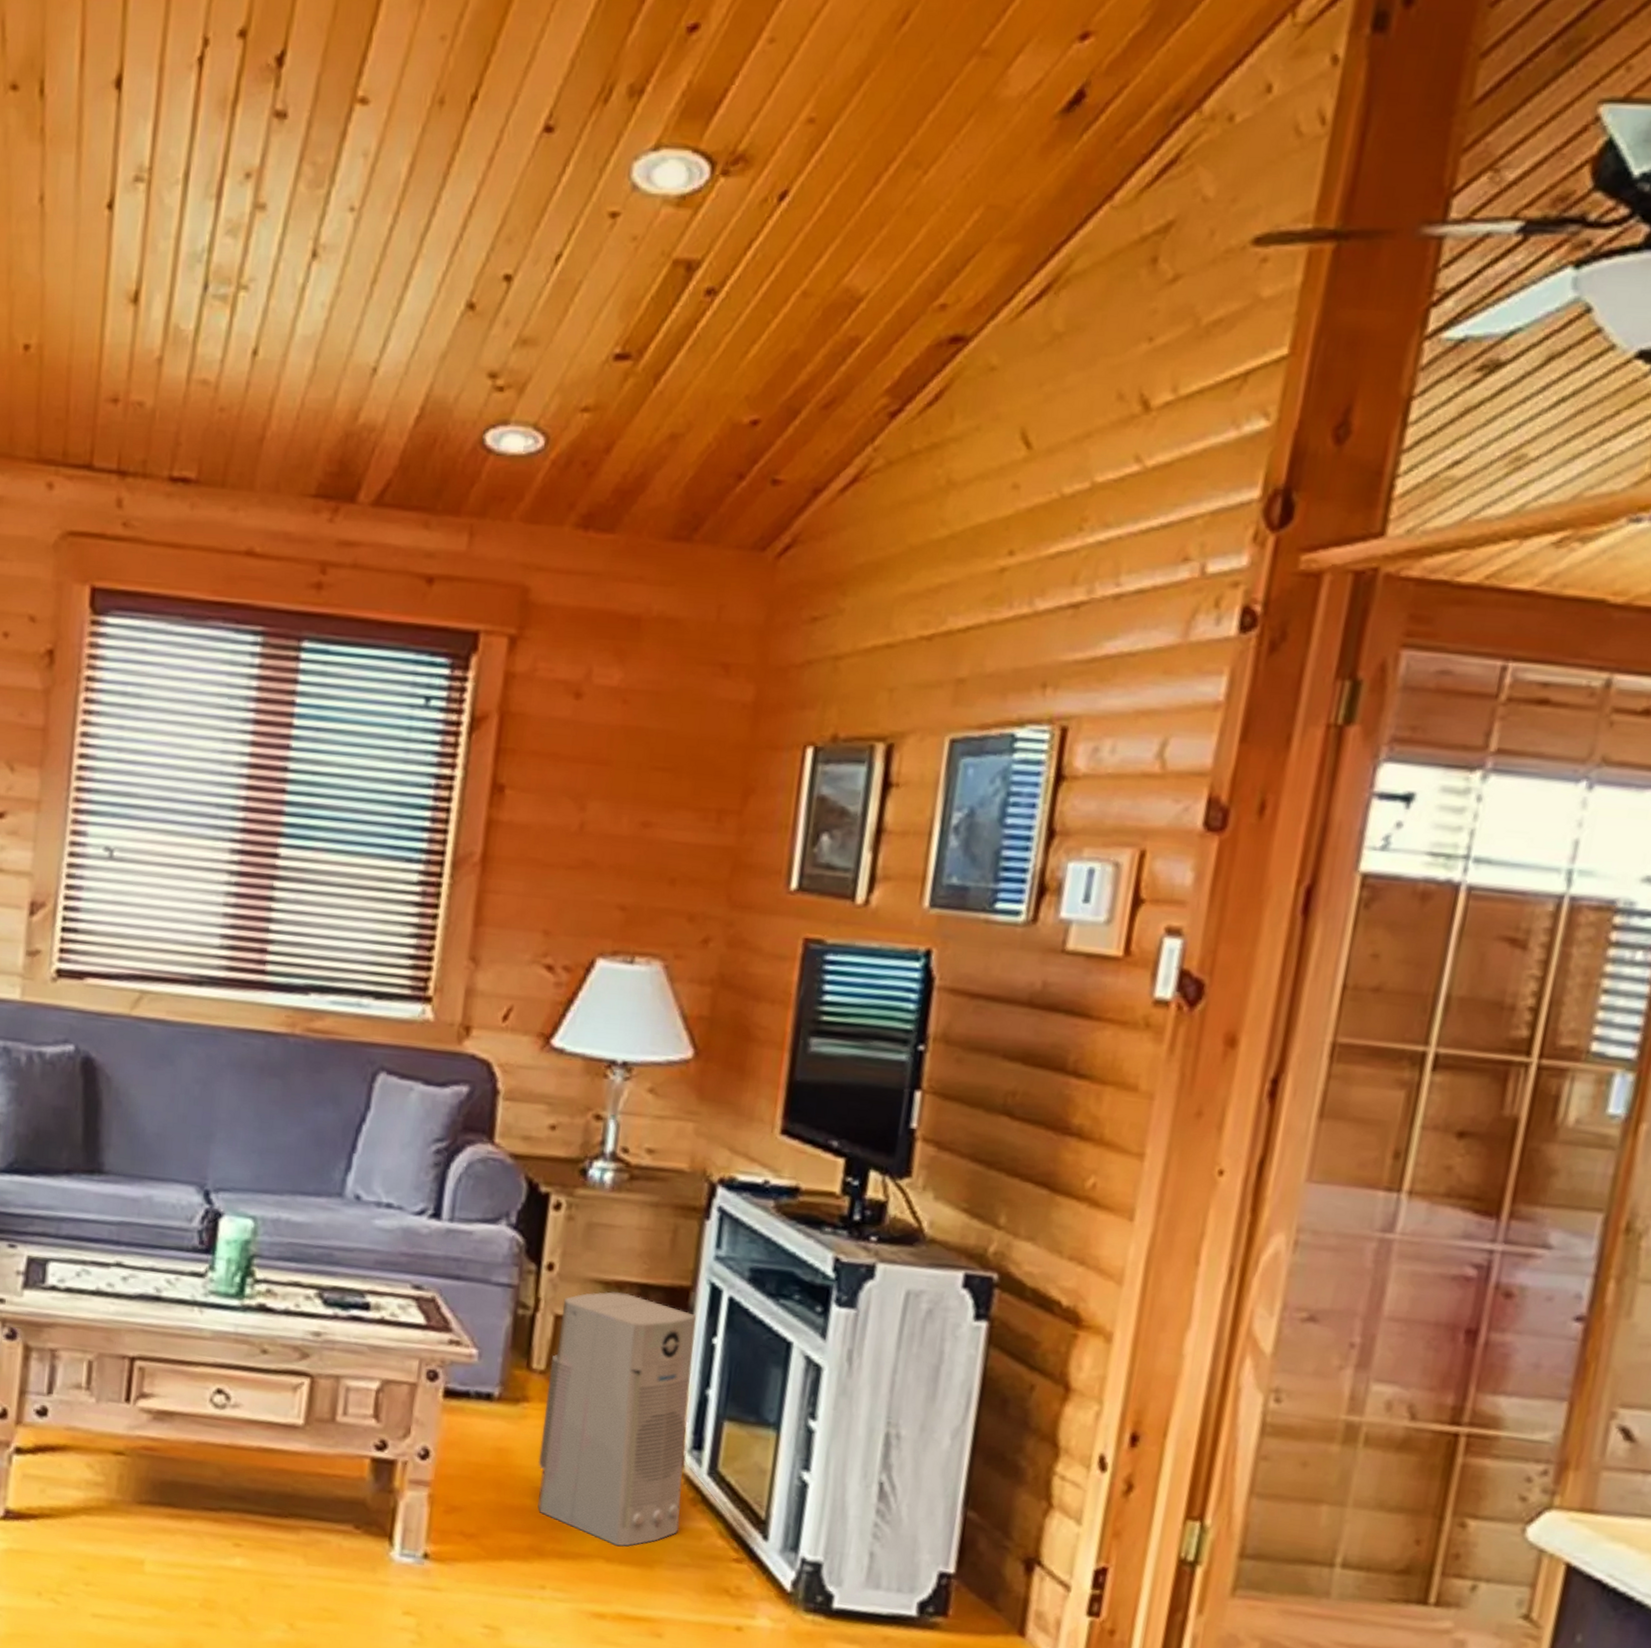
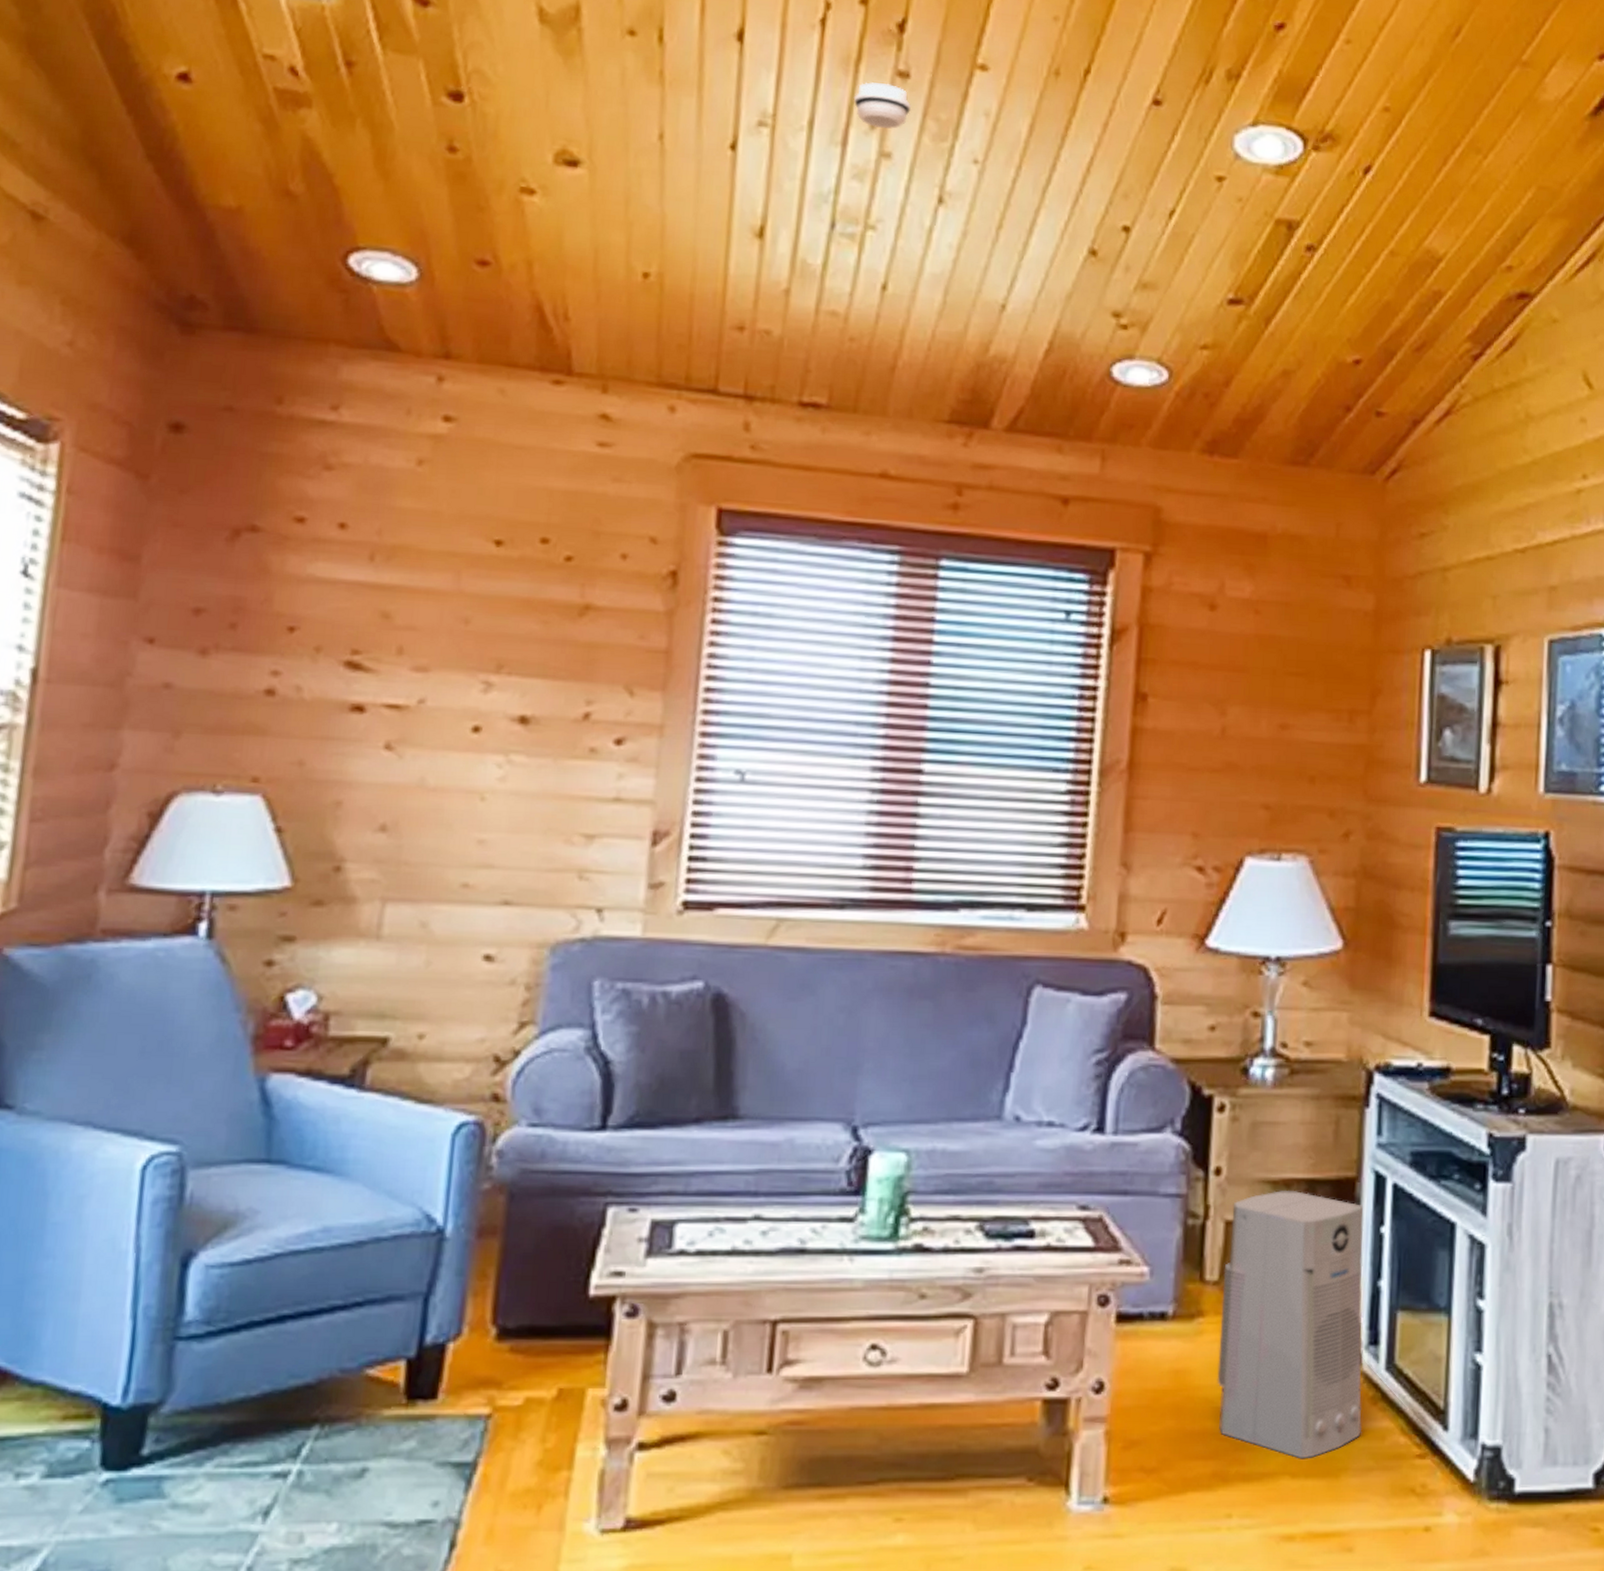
smoke detector: none [229,126,289,177] -> present [853,82,912,129]

